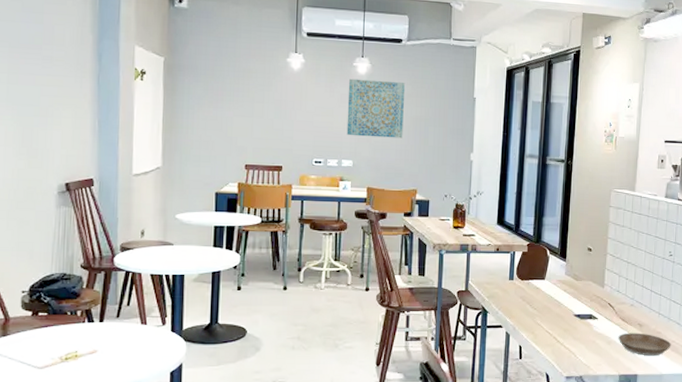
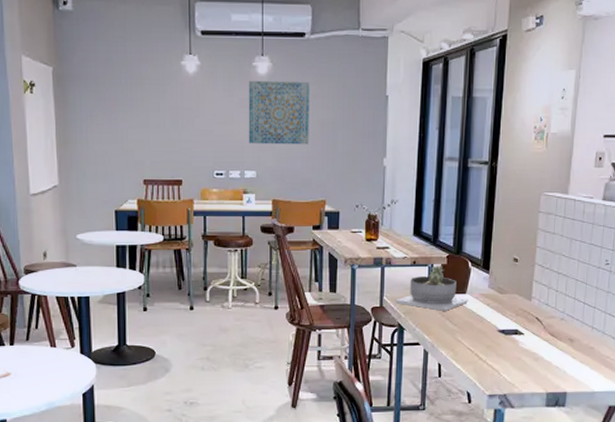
succulent planter: none [480,253,547,296] -> present [395,265,468,311]
saucer: present [618,333,671,356] -> none [546,348,605,373]

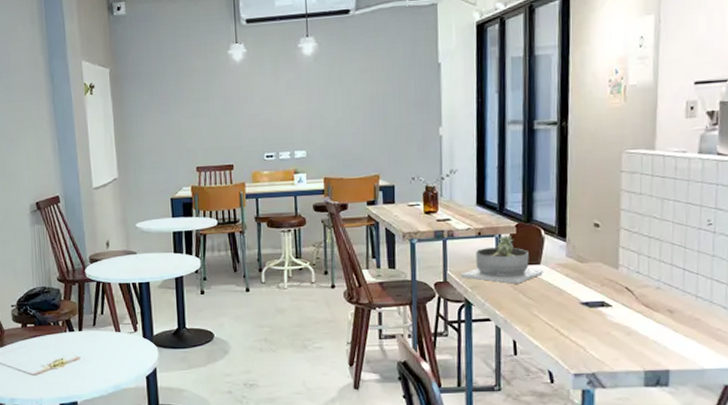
wall art: present [248,80,310,145] -> none [294,58,359,125]

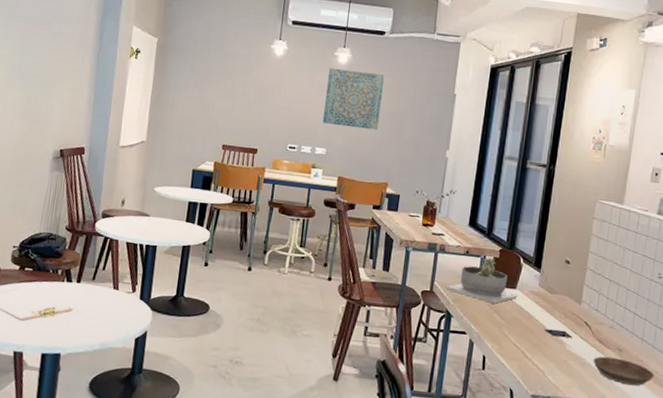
wall art: none [294,58,359,125] -> present [322,67,385,130]
saucer: none [641,320,716,348] -> present [593,356,654,386]

